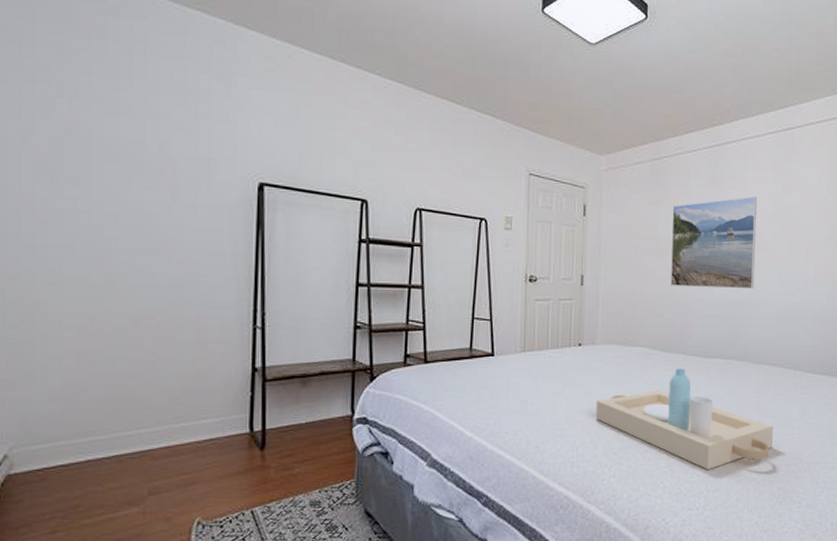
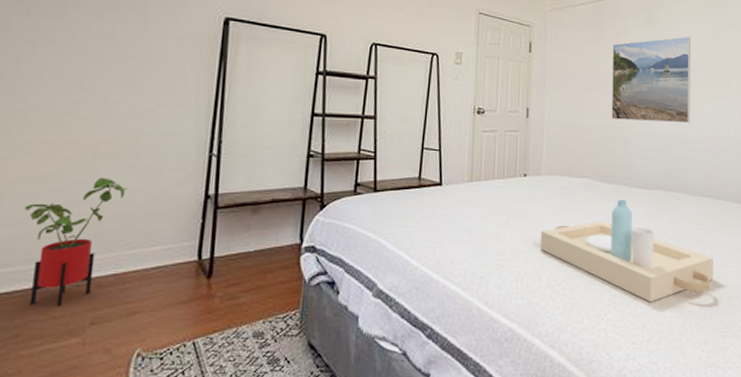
house plant: none [72,351,174,478] -> present [25,177,128,306]

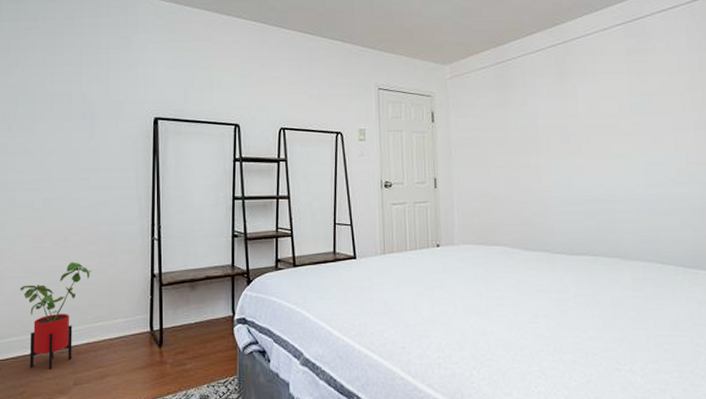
serving tray: present [540,199,713,303] -> none [458,266,659,375]
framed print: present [611,36,691,124] -> none [520,88,618,184]

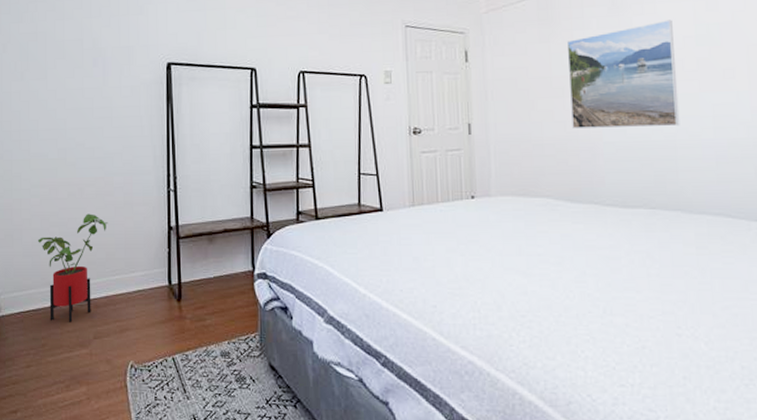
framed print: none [520,88,618,184] -> present [566,19,680,129]

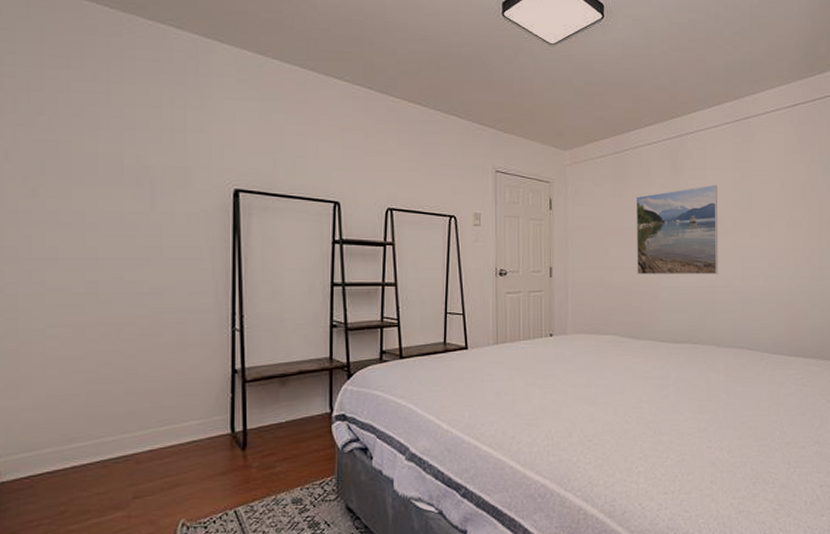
house plant: present [38,213,109,322] -> none [56,357,155,483]

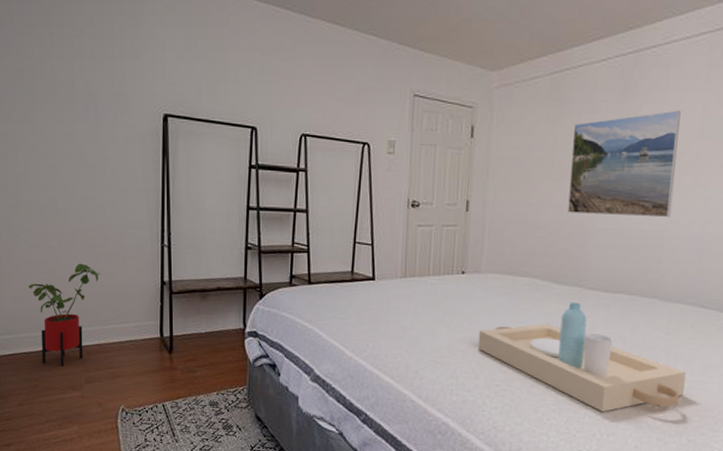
house plant: none [56,357,155,483] -> present [29,263,101,367]
serving tray: none [569,354,743,454] -> present [477,302,686,413]

